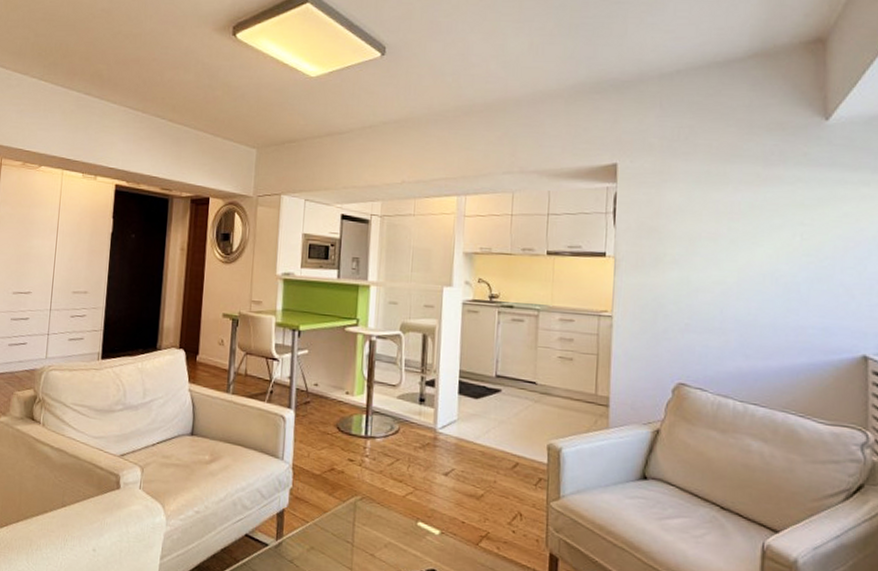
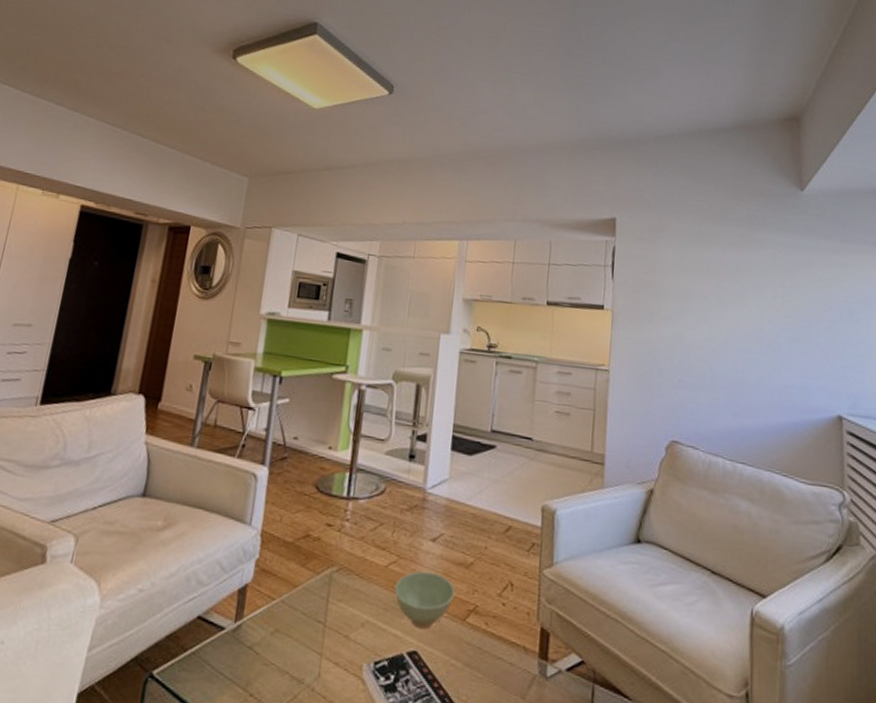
bowl: none [412,501,468,551] -> present [394,571,456,629]

